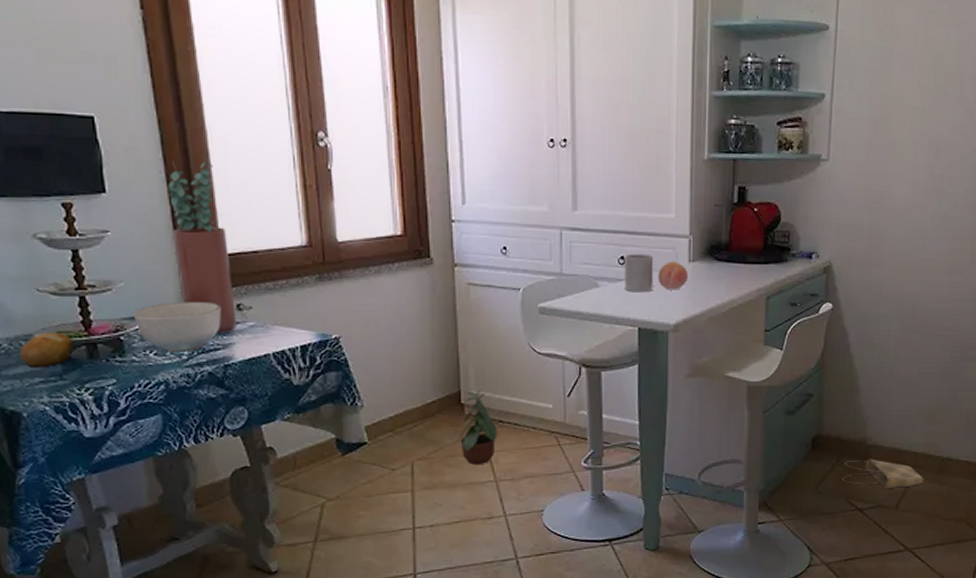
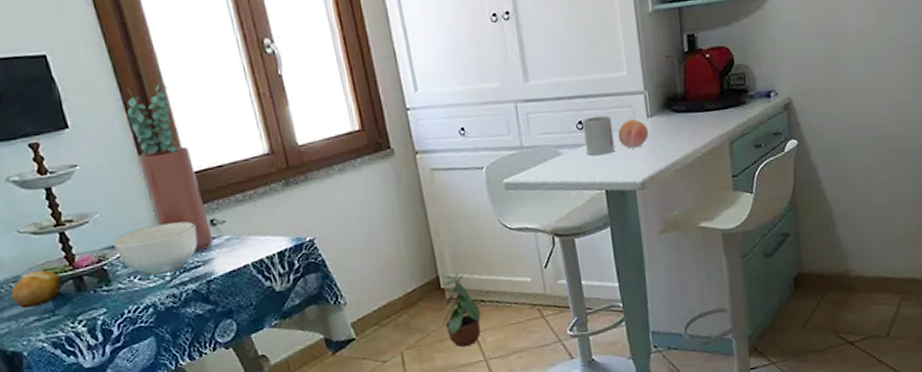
shopping bag: present [841,459,924,490] -> none [828,290,913,319]

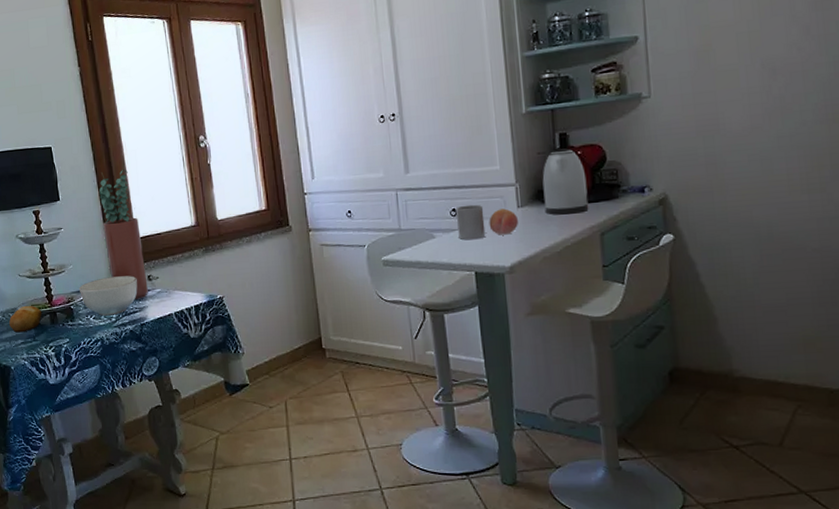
potted plant: present [443,272,481,347] -> none [322,335,355,402]
kettle: none [671,51,718,125] -> present [542,148,589,215]

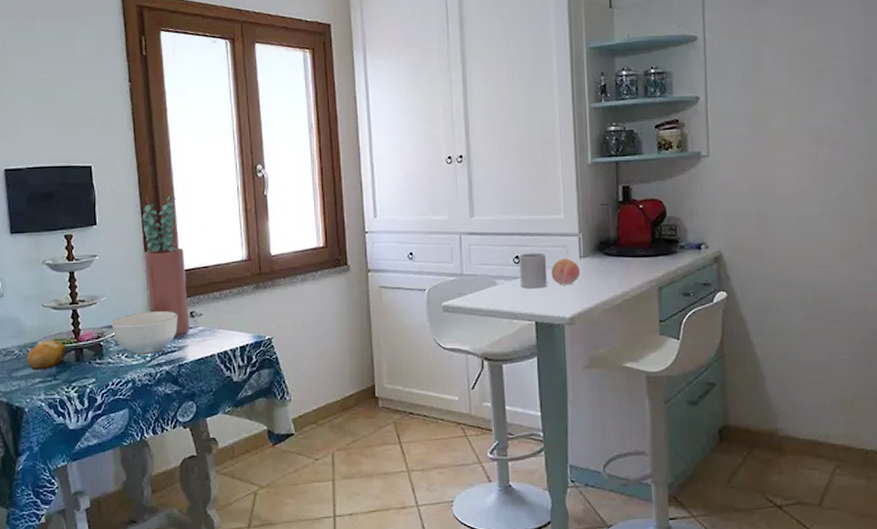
kettle: present [542,148,589,215] -> none [604,201,648,268]

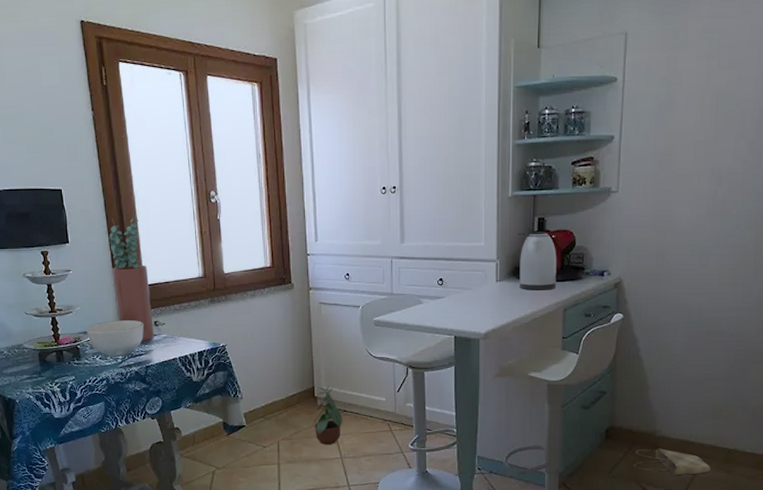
bread roll: present [27,339,65,370] -> none [15,342,48,368]
potted plant: none [373,383,408,455] -> present [313,386,342,444]
mug: present [518,252,548,289] -> none [442,276,467,308]
fruit: present [551,258,580,285] -> none [470,281,495,305]
kettle: none [604,201,648,268] -> present [519,232,557,290]
shopping bag: none [755,451,848,485] -> present [633,449,712,476]

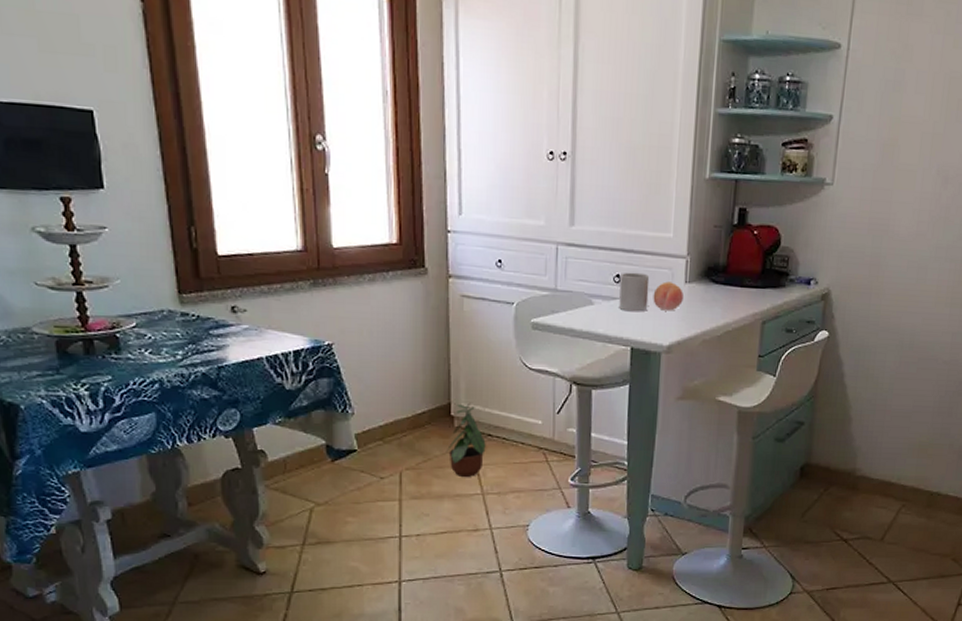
bowl: present [85,319,144,357] -> none [128,301,216,352]
vase: present [109,211,154,343] -> none [166,151,231,335]
mug: none [442,276,467,308] -> present [619,272,650,312]
fruit: none [470,281,495,305] -> present [653,281,683,311]
kettle: present [519,232,557,290] -> none [712,225,758,298]
shopping bag: present [633,449,712,476] -> none [828,490,912,521]

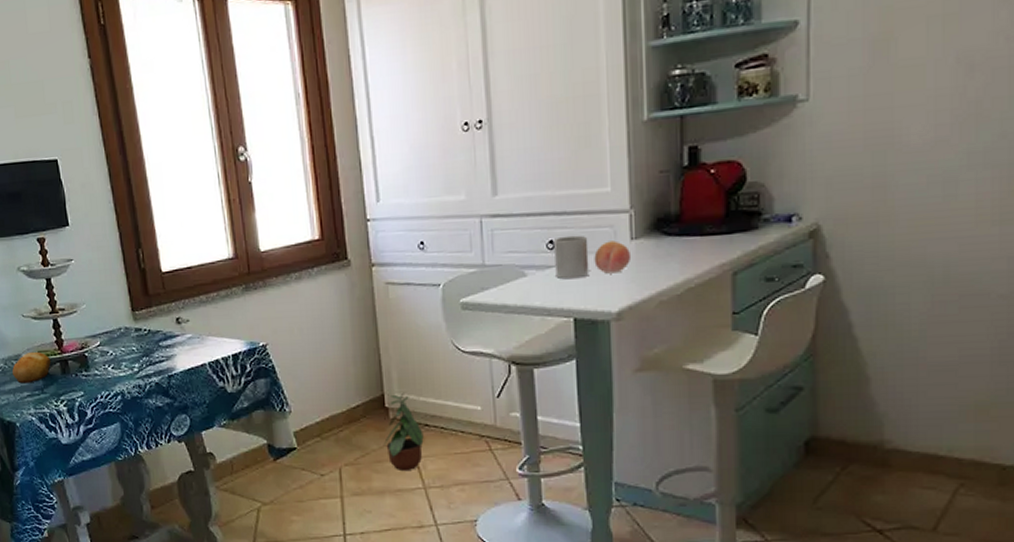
bread roll: none [18,325,70,362] -> present [12,351,51,384]

